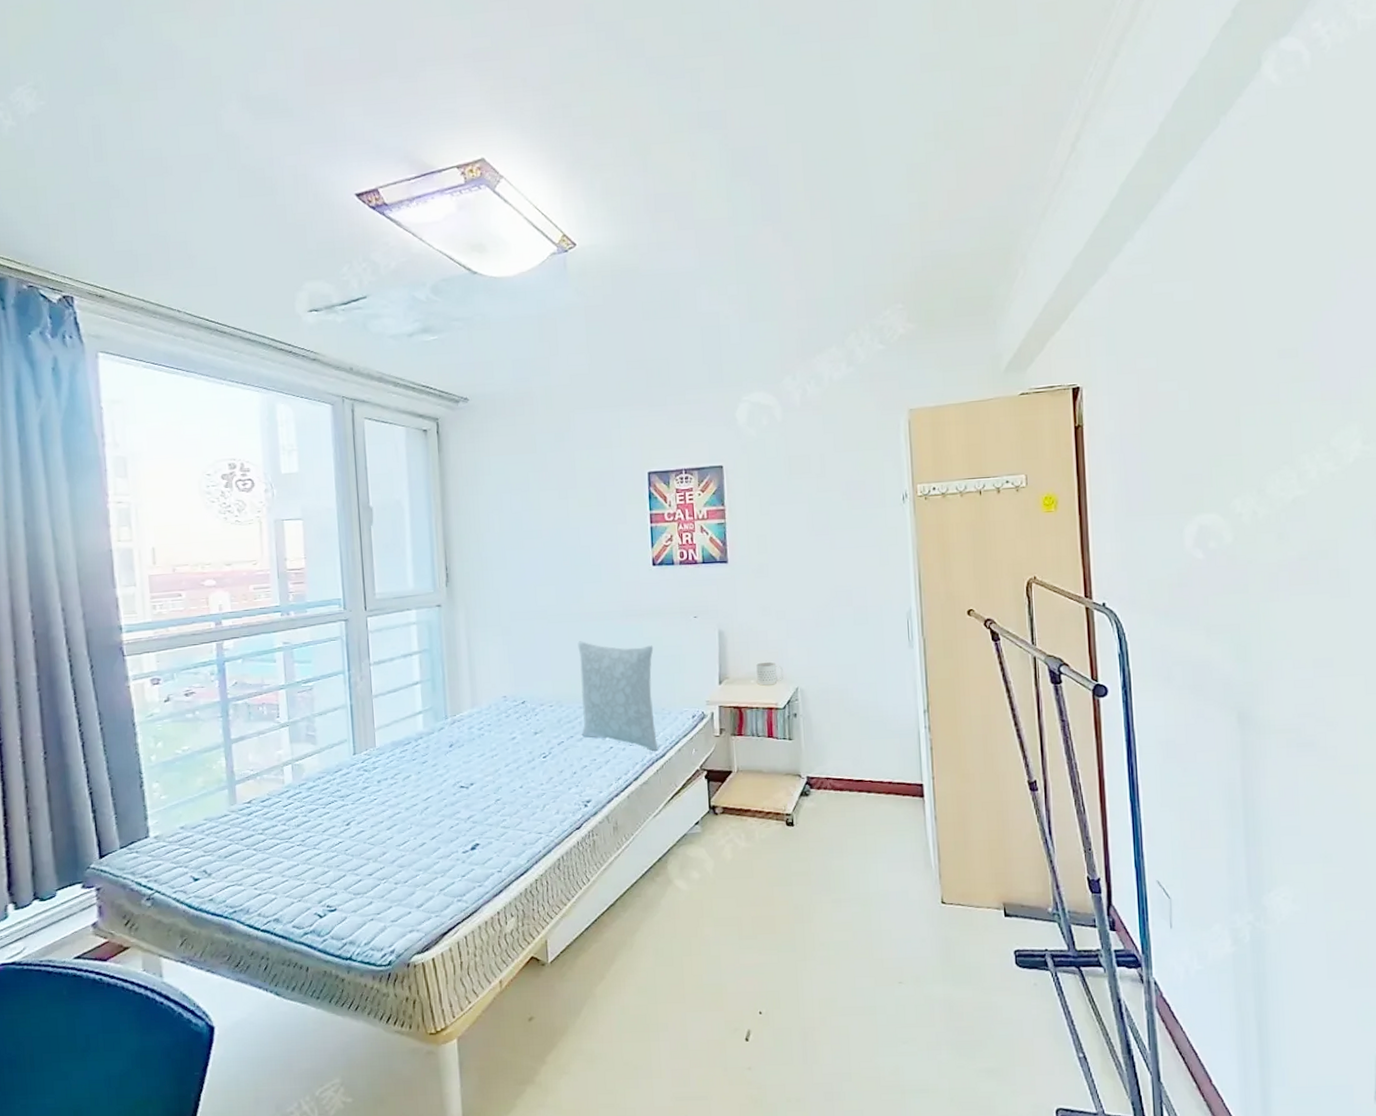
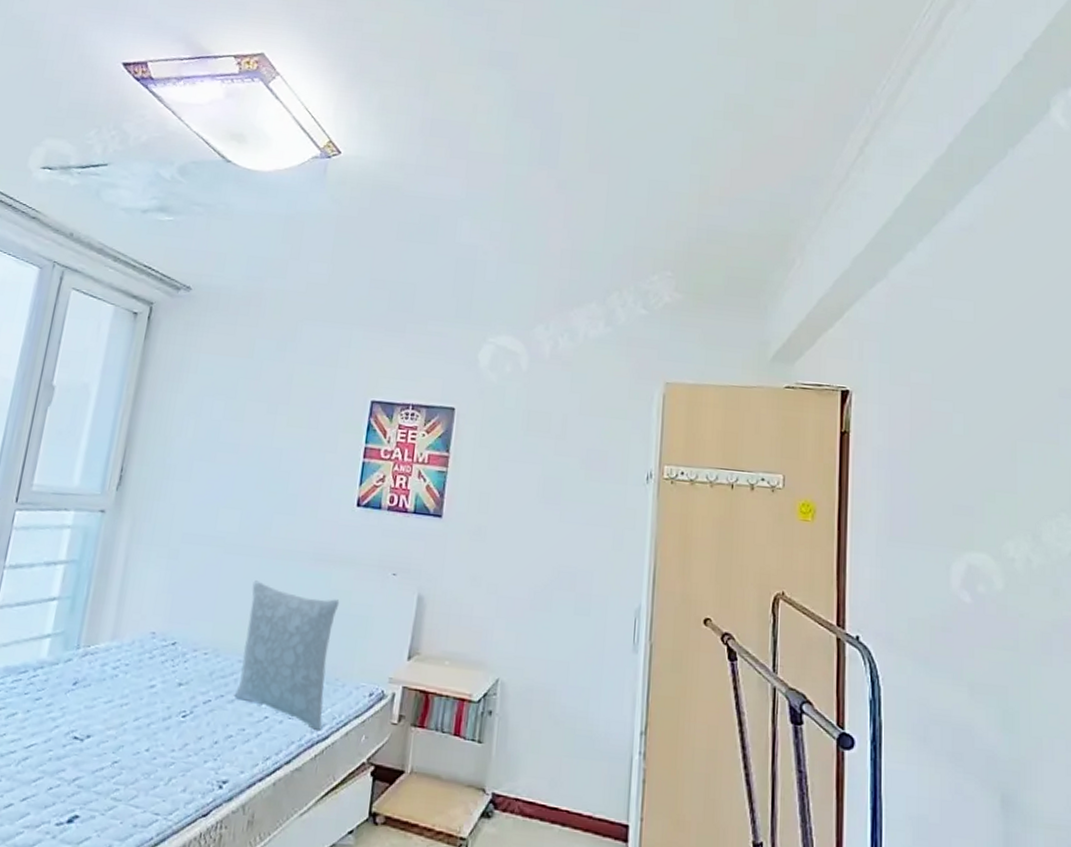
mug: present [756,661,783,687] -> none [452,641,485,672]

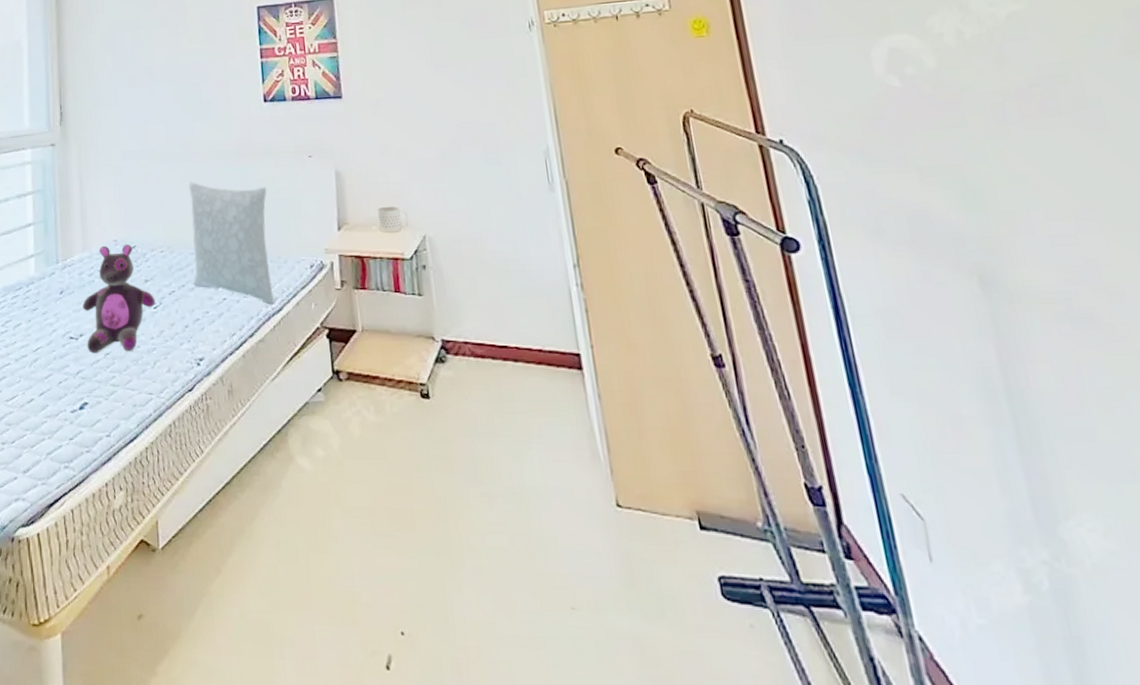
stuffed animal: none [92,636,186,763] -> present [83,244,156,354]
mug: none [452,641,485,672] -> present [377,206,409,234]

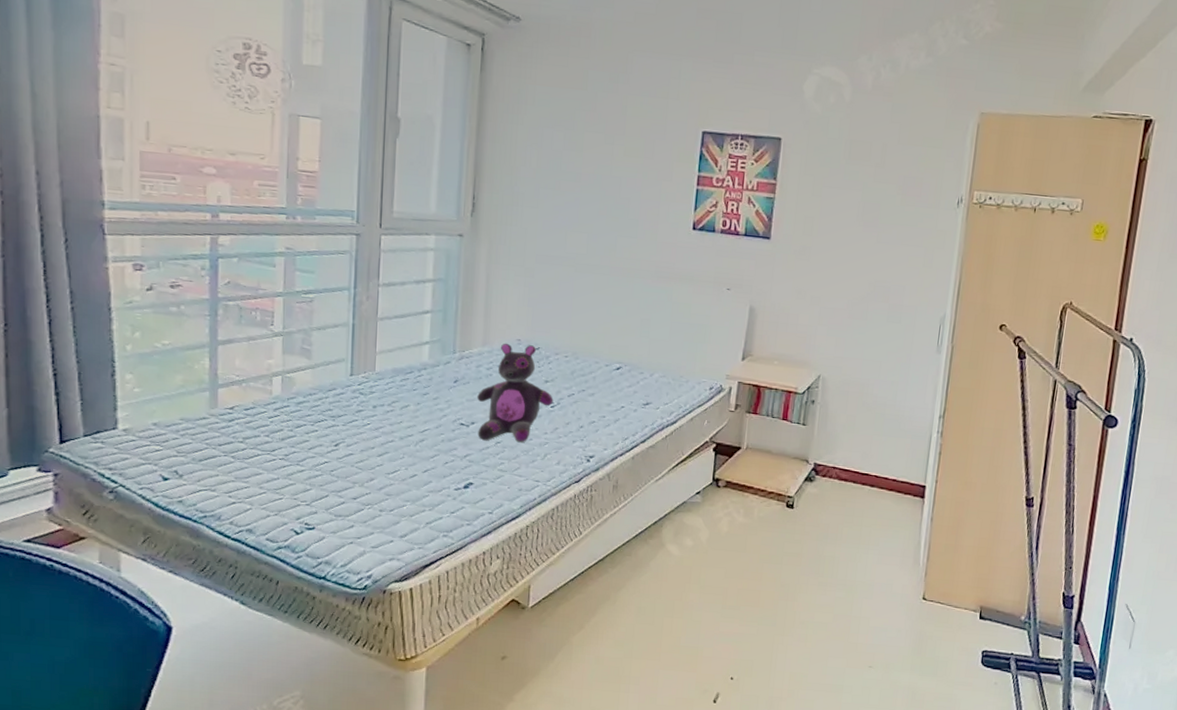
pillow: present [188,182,274,304] -> none [594,295,681,417]
mug: present [377,206,409,234] -> none [780,344,808,370]

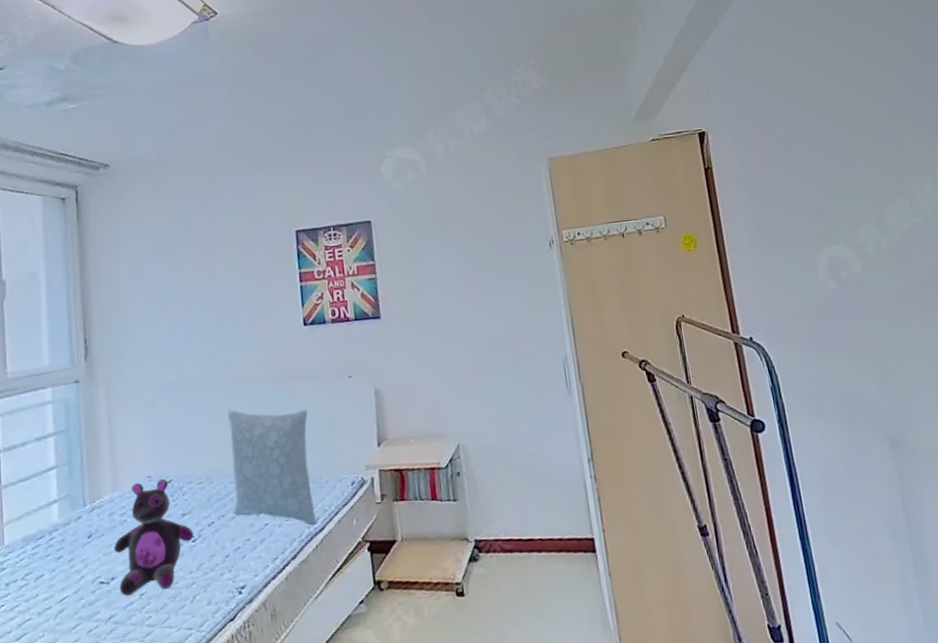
pillow: none [594,295,681,417] -> present [227,410,316,525]

